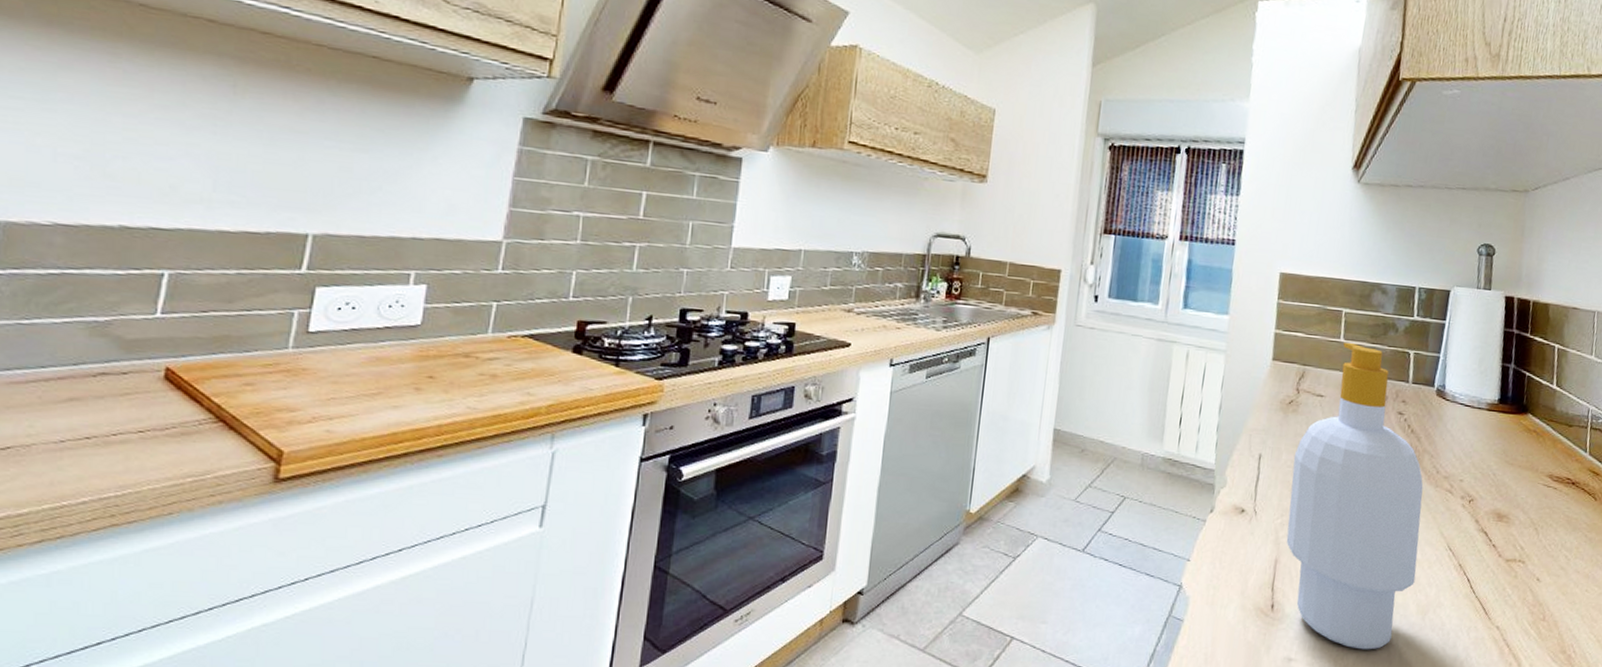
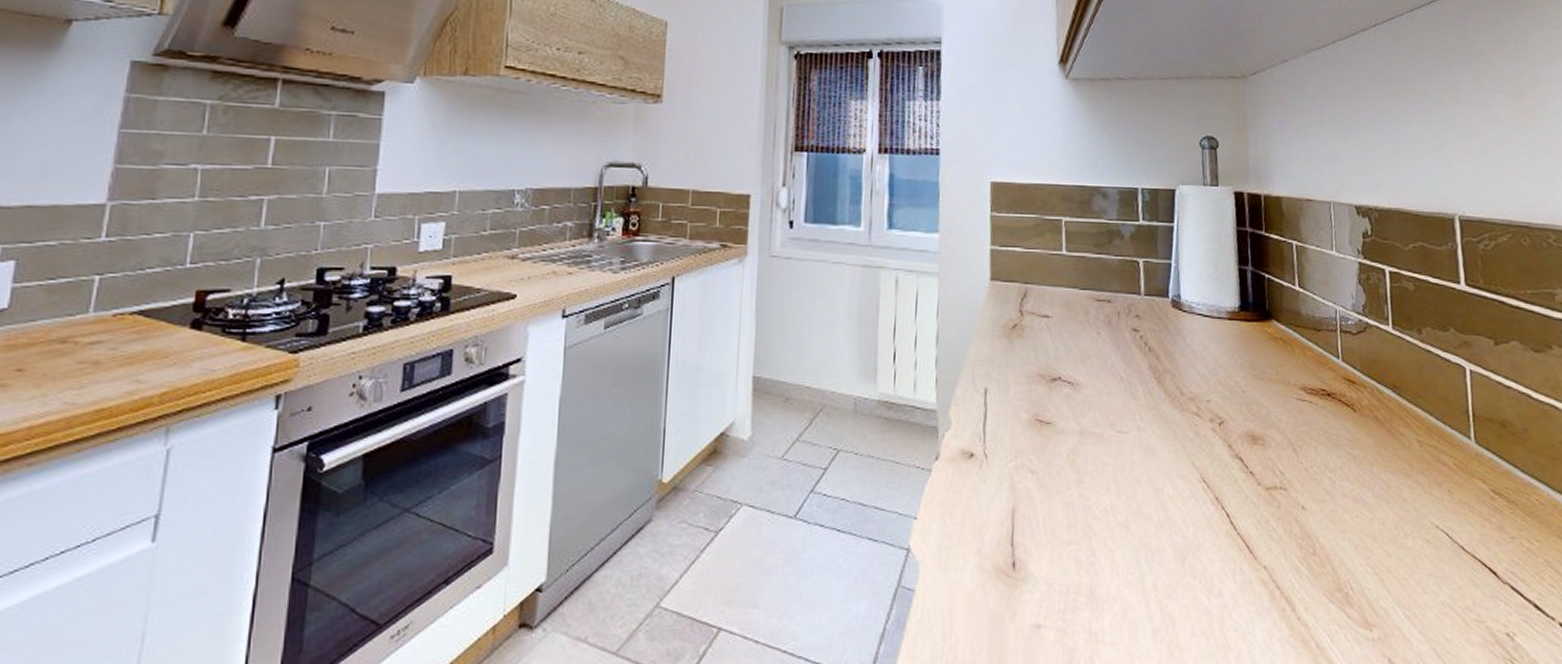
soap bottle: present [1286,342,1424,650] -> none [1022,254,1170,607]

